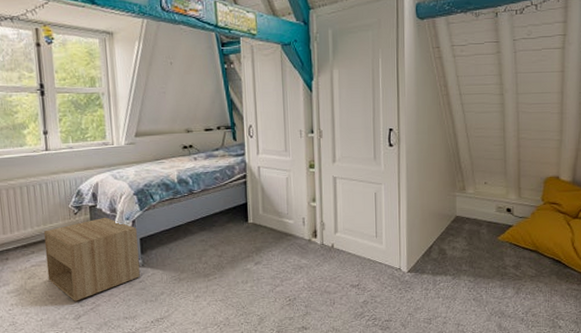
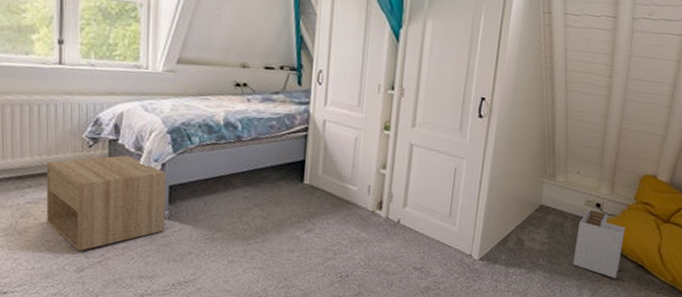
cardboard box: none [494,214,537,275] -> present [573,209,626,278]

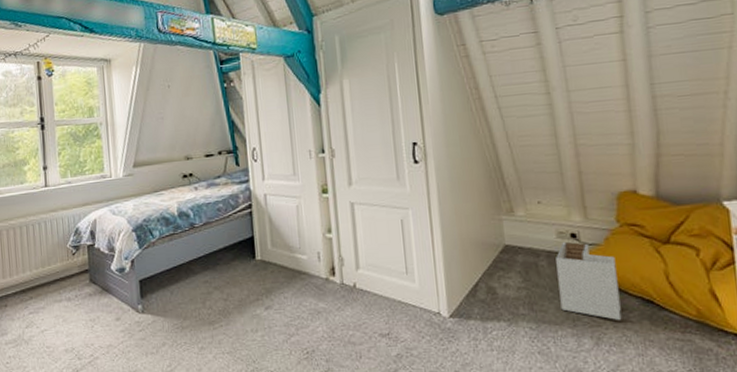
nightstand: present [46,155,166,251] -> none [41,257,140,354]

